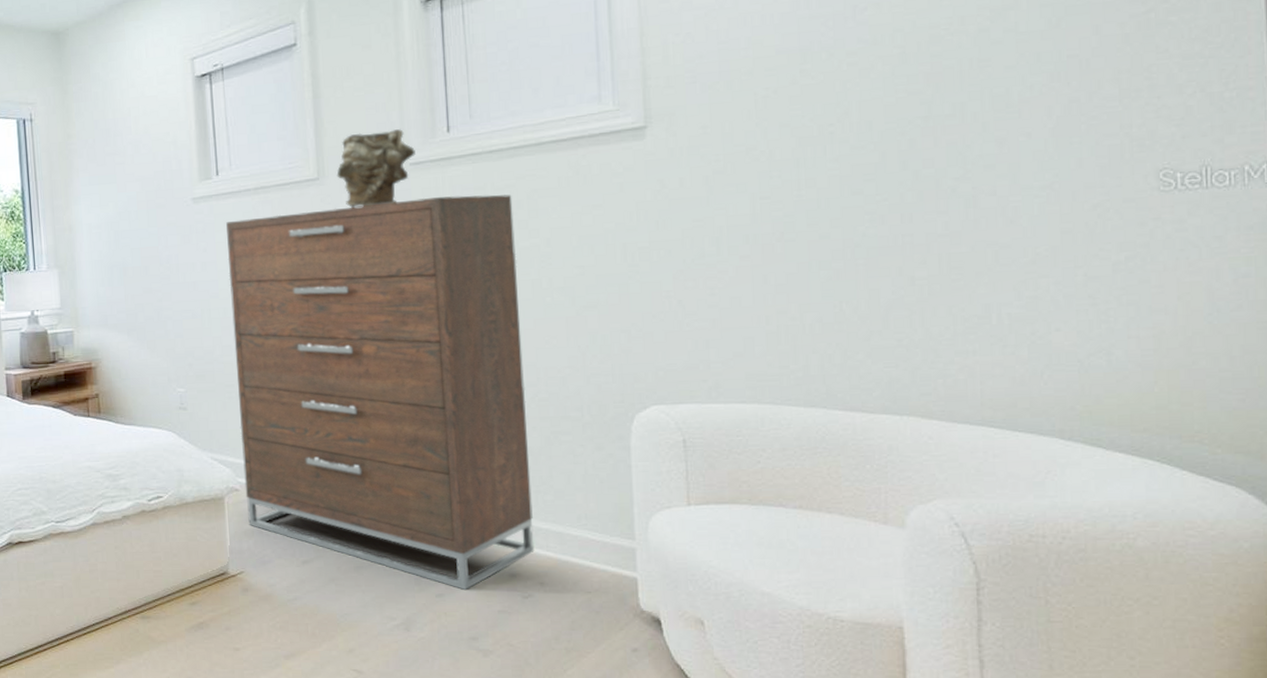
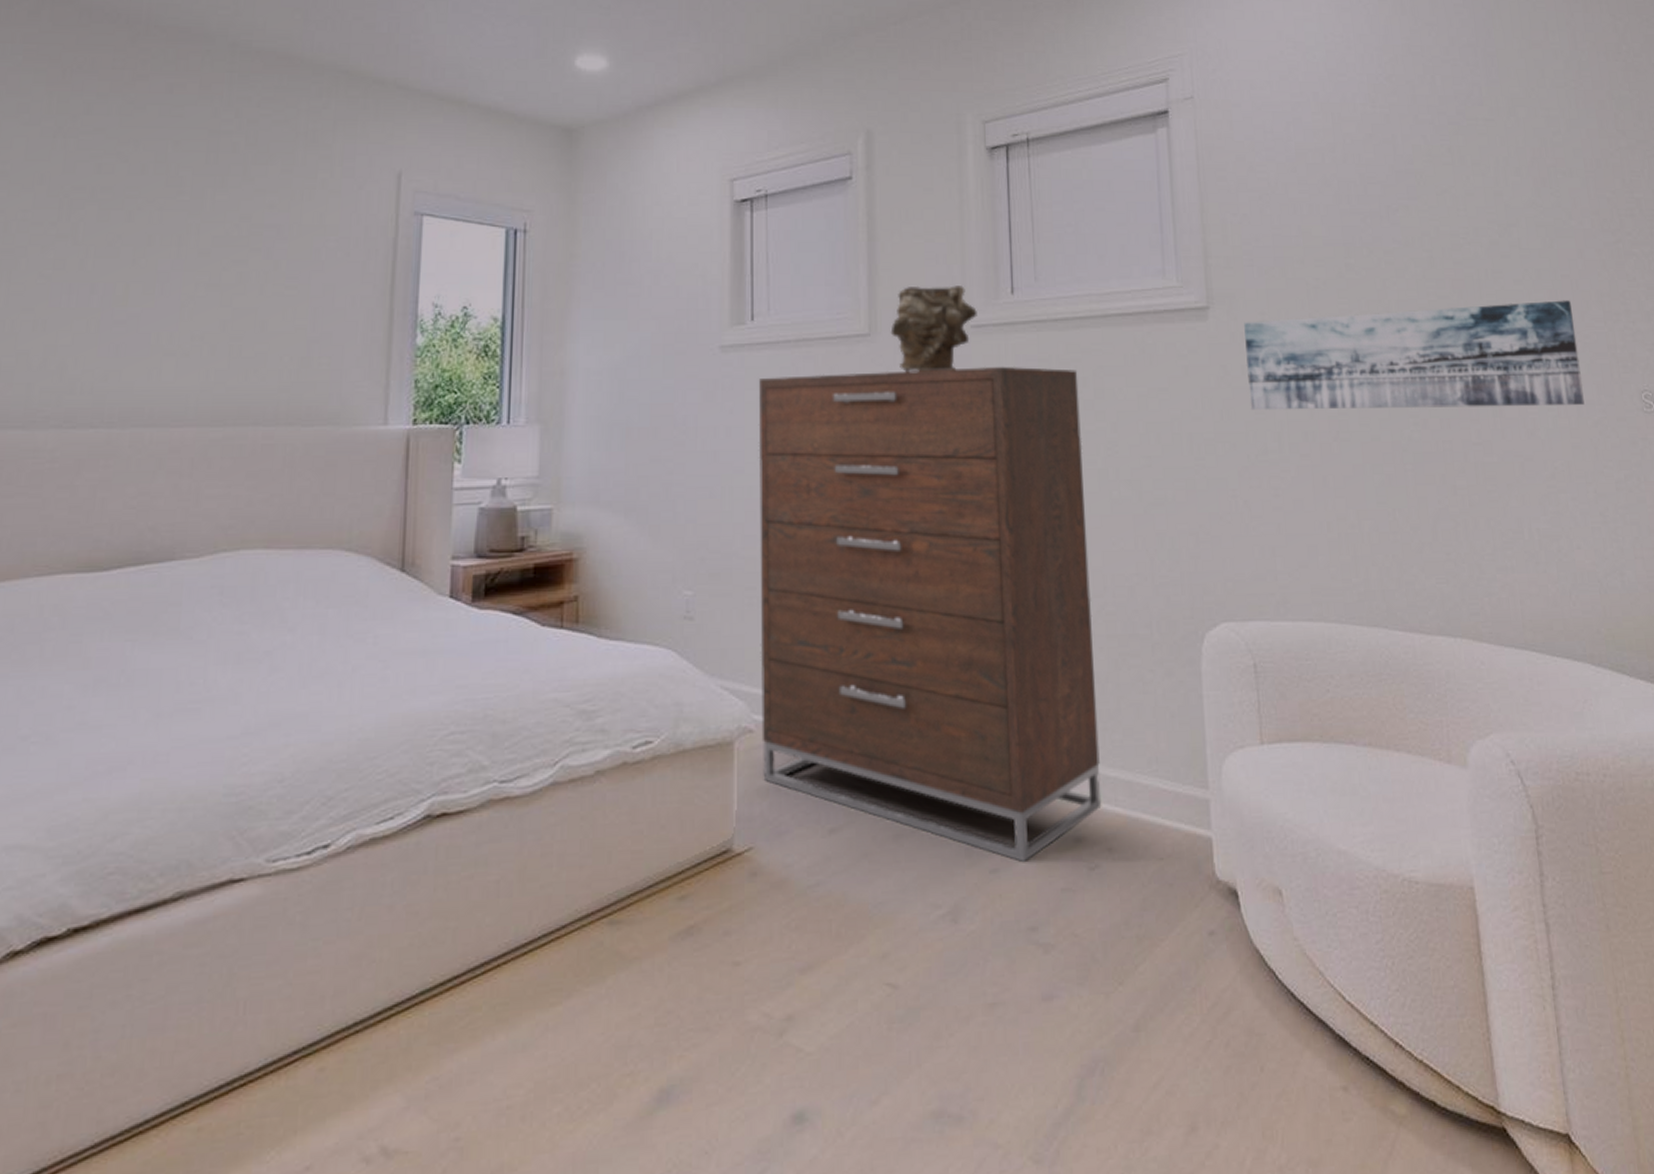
wall art: none [684,81,1083,219] -> present [1244,300,1585,411]

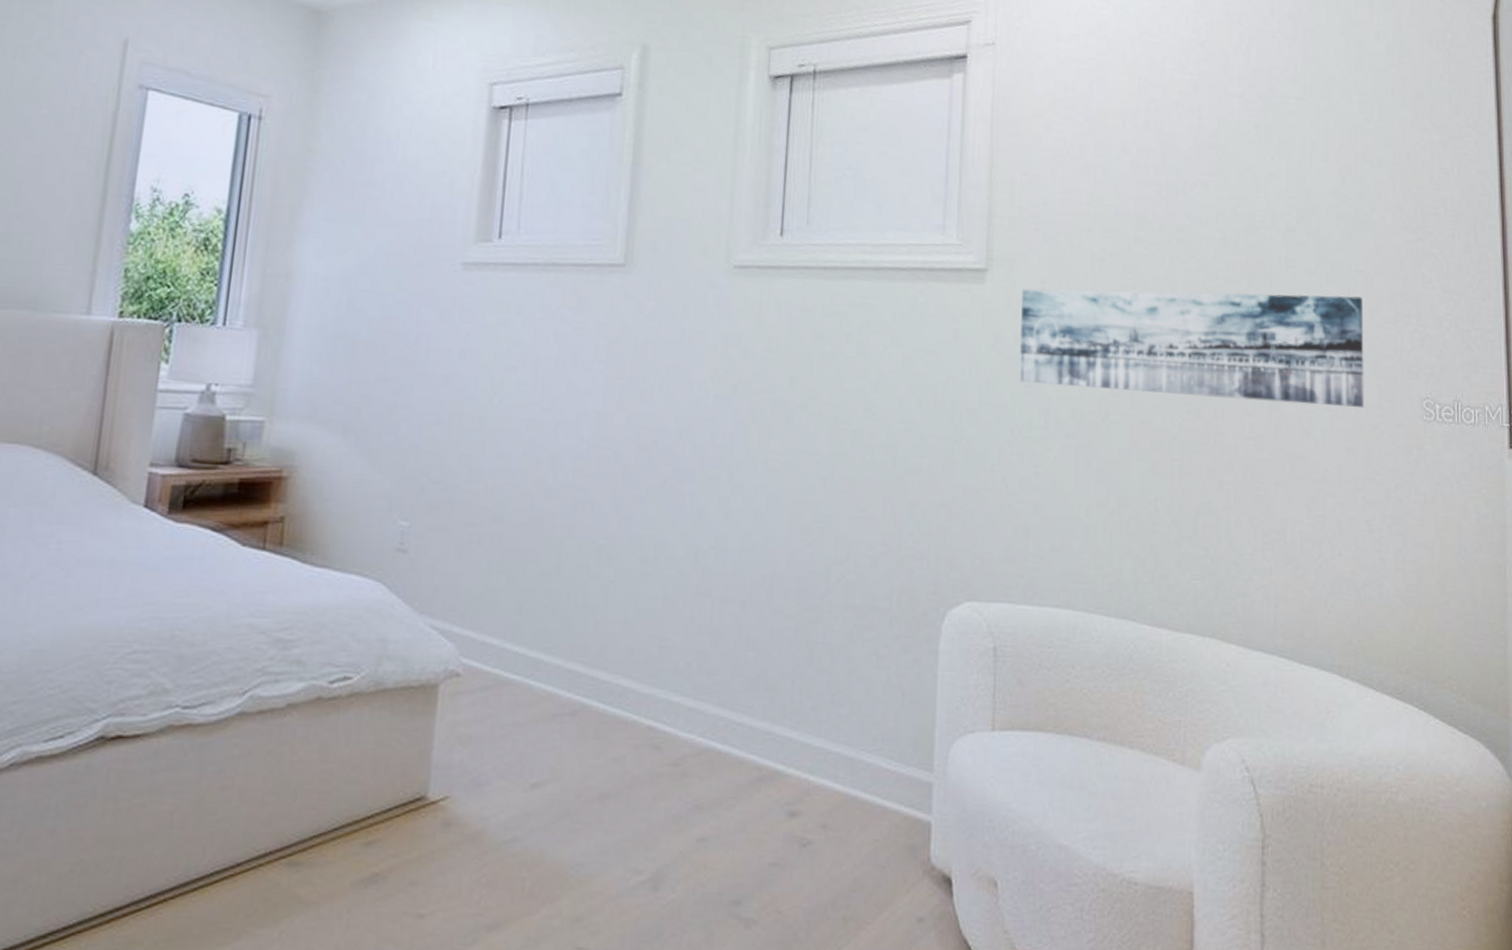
dresser: present [758,366,1102,863] -> none [466,301,842,834]
vase: present [890,285,977,372] -> none [647,217,742,312]

